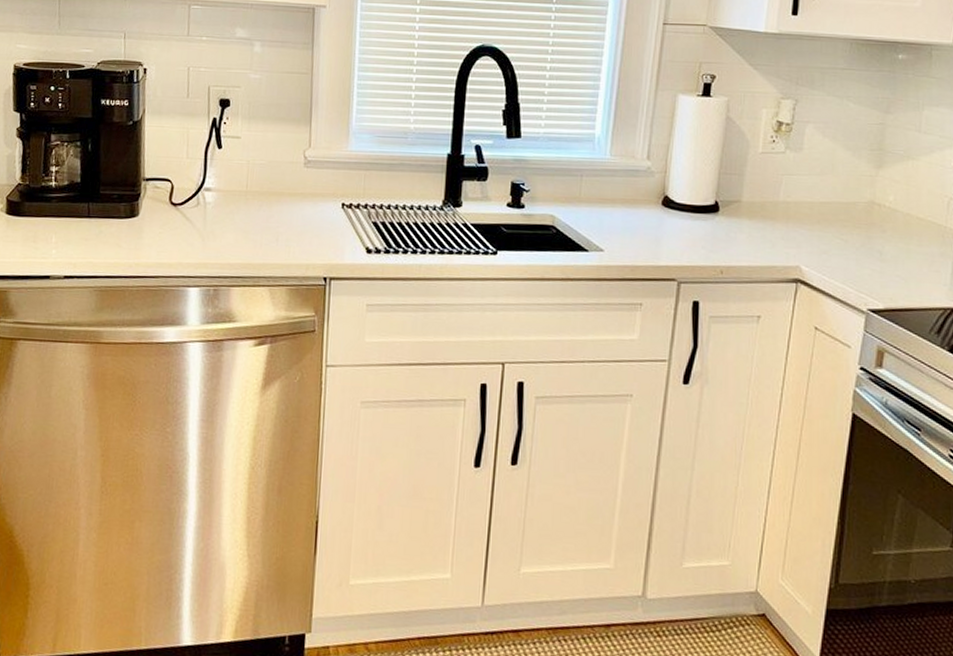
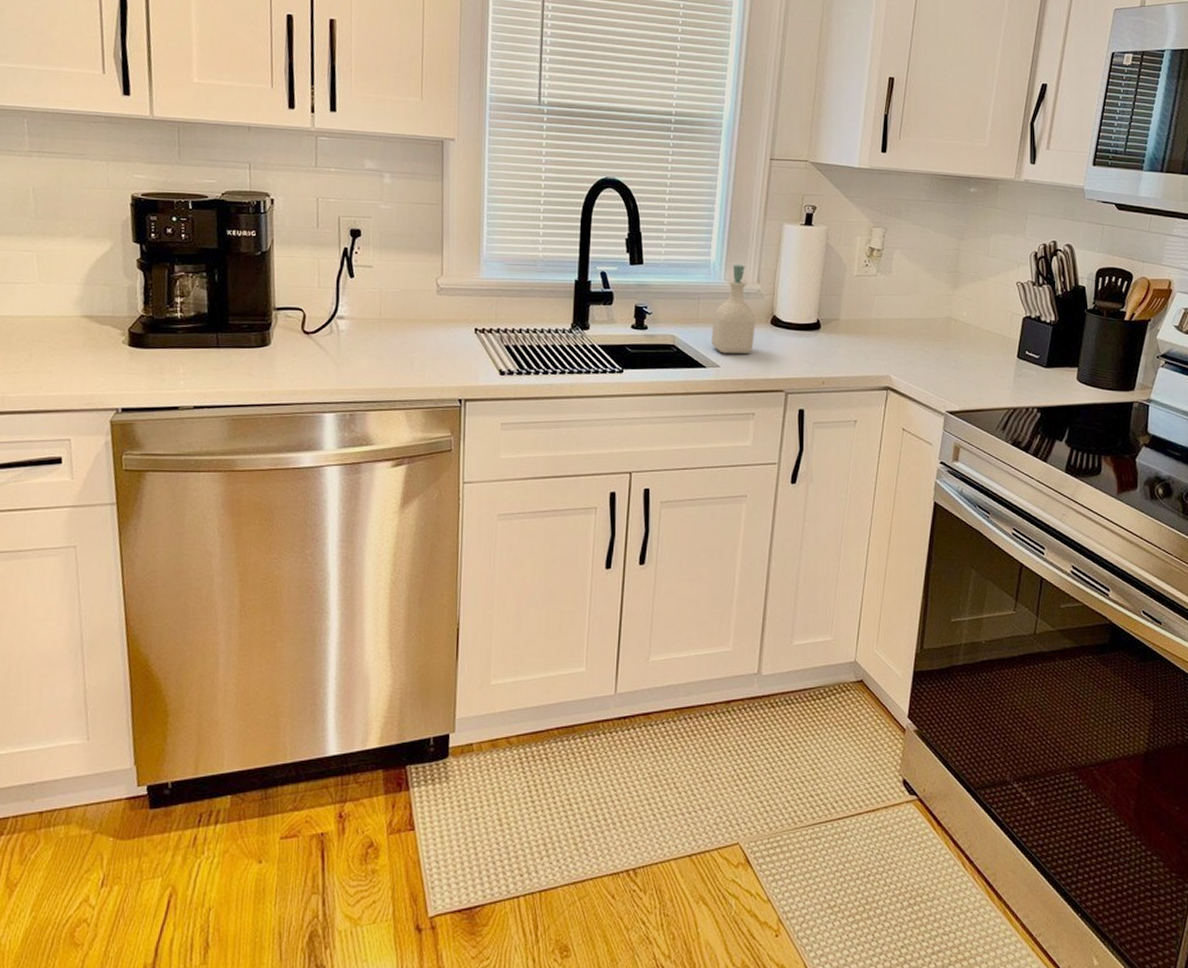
soap bottle: none [594,139,645,238] -> present [710,264,756,355]

